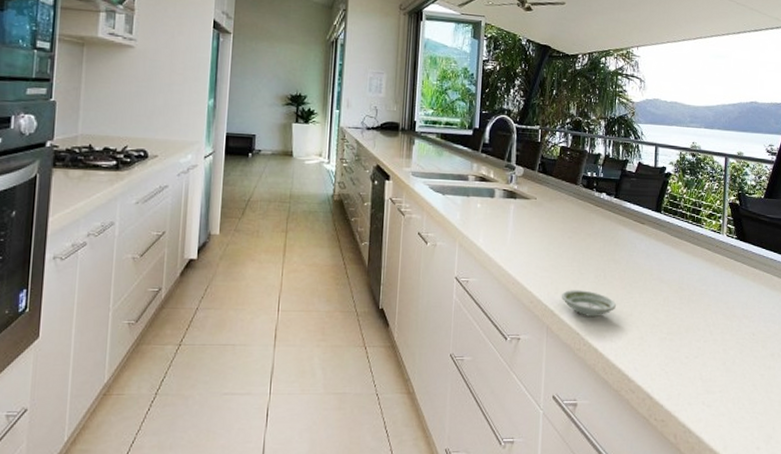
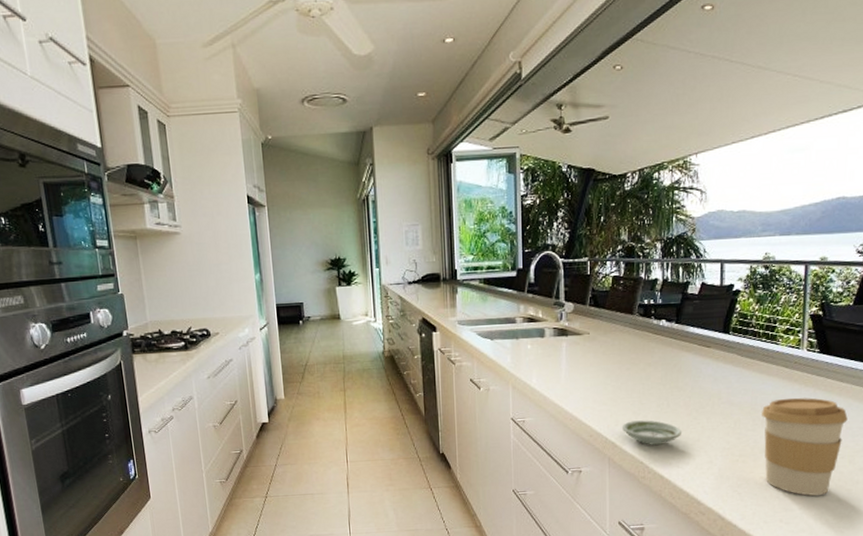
coffee cup: none [688,279,761,379] -> present [762,397,848,496]

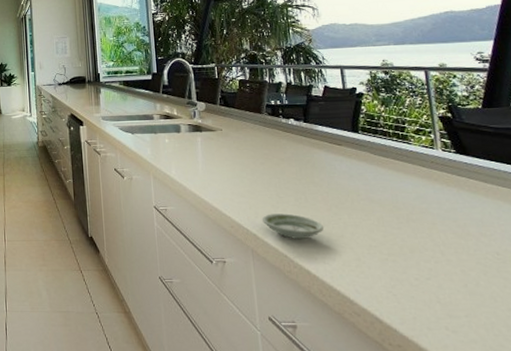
coffee cup: present [762,397,848,496] -> none [405,197,501,302]

